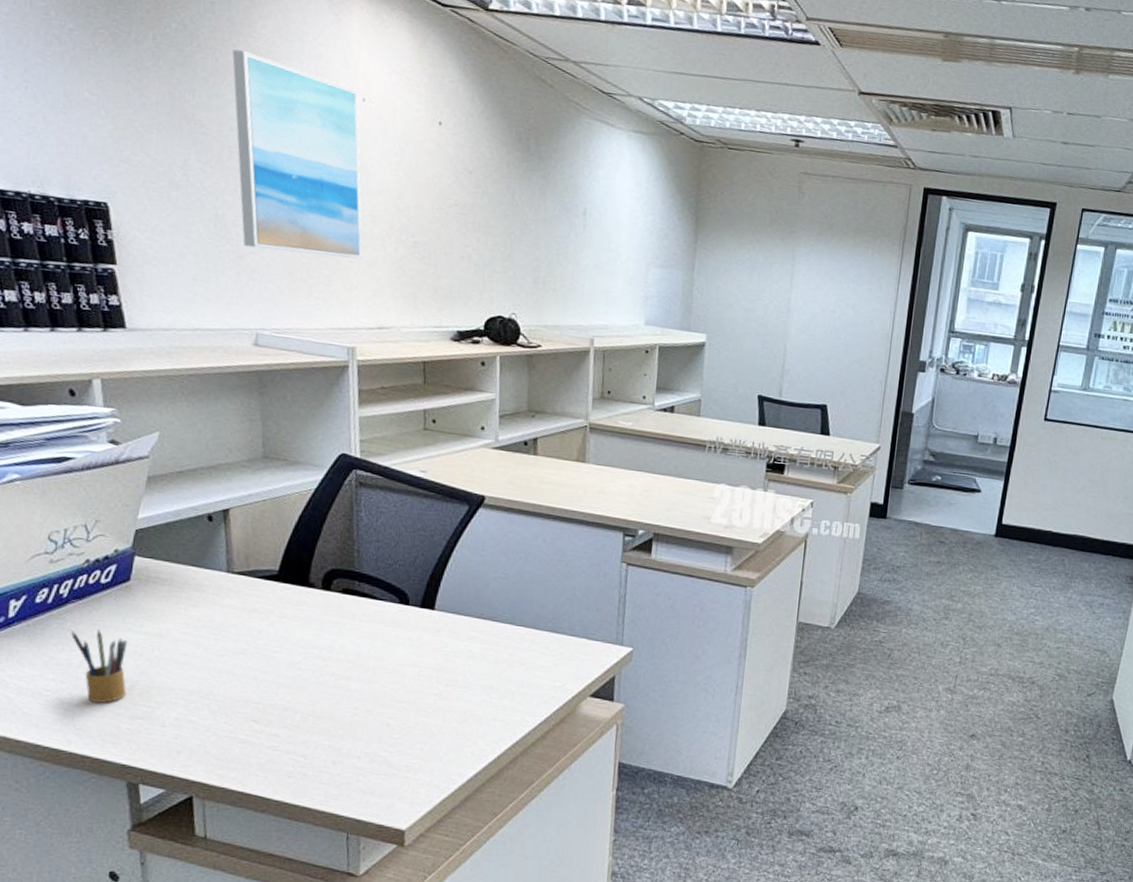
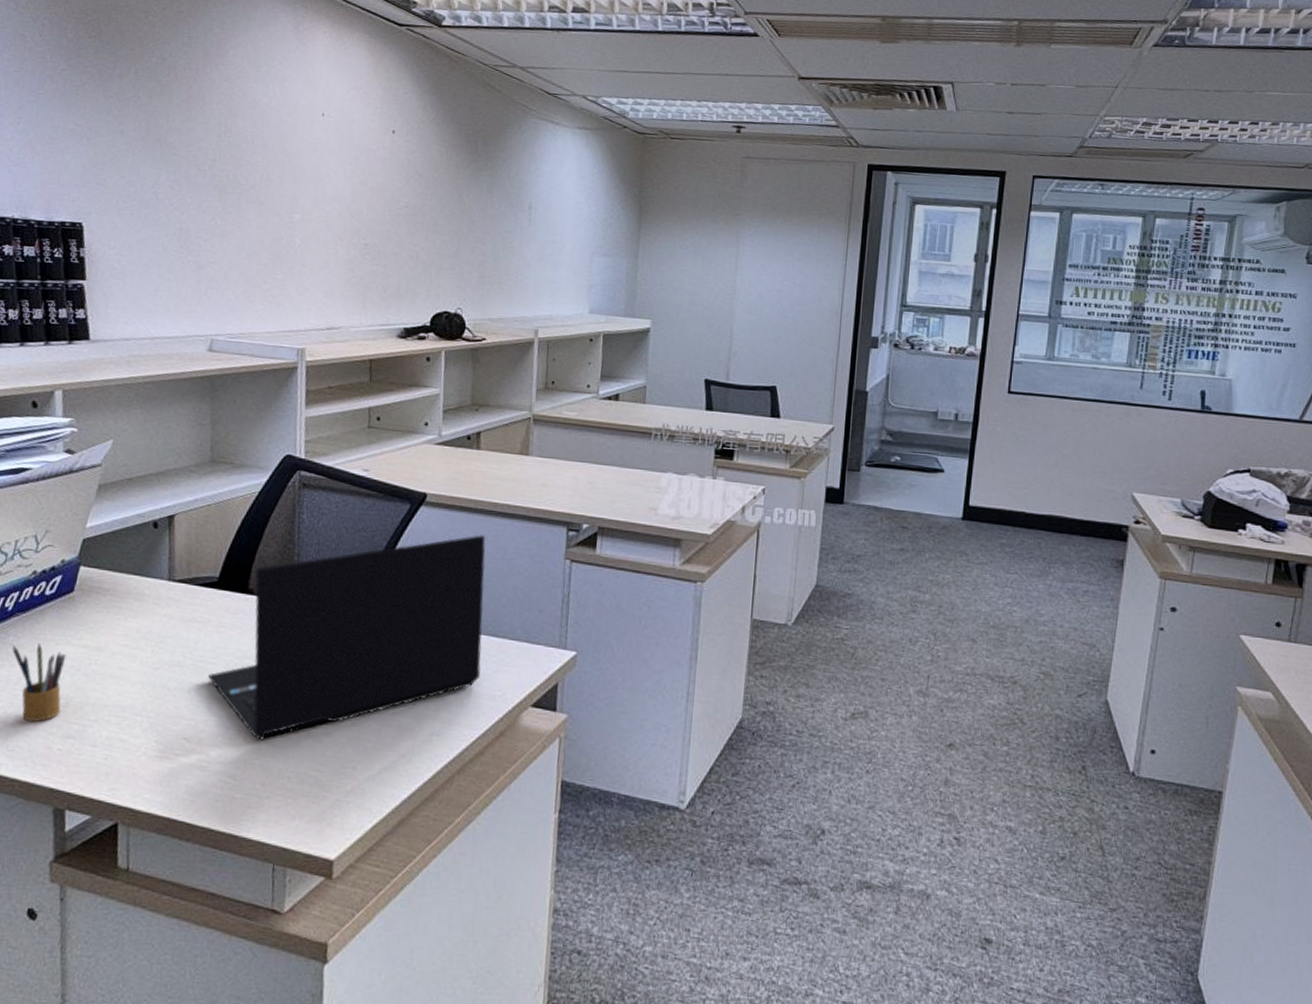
wall art: present [232,49,363,259] -> none [204,77,319,263]
laptop: none [273,537,544,723] -> present [208,534,486,740]

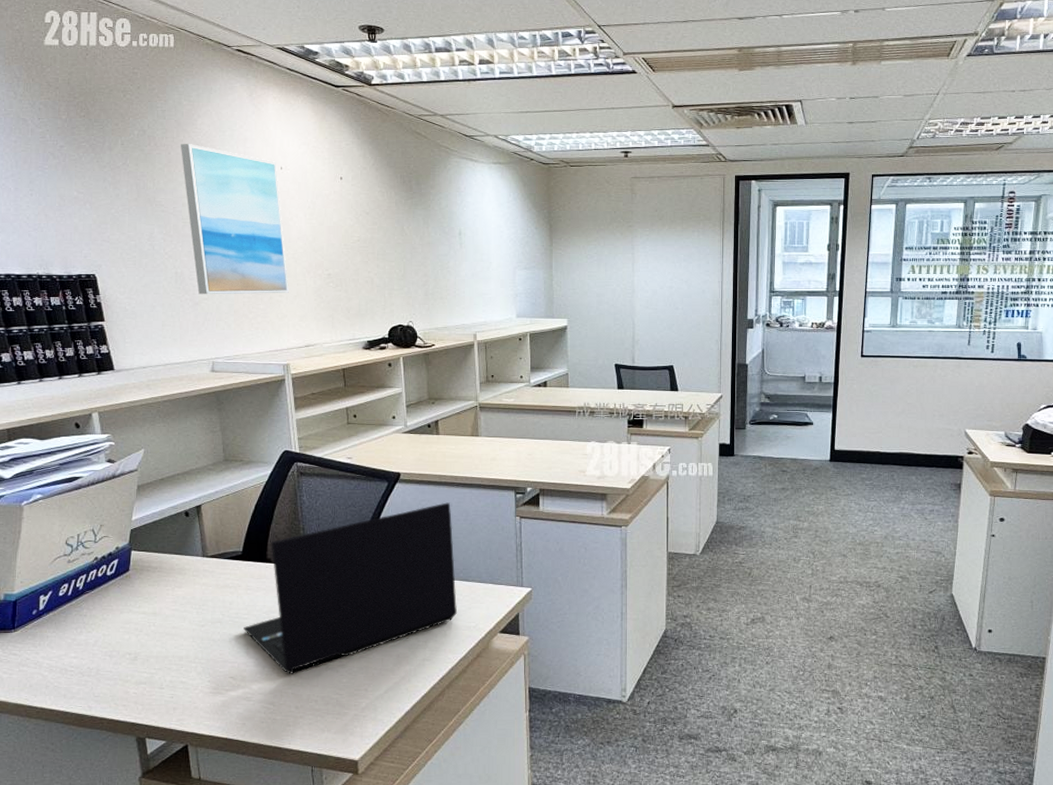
pencil box: present [12,644,67,723] -> none [87,613,132,674]
wall art: none [204,77,319,263] -> present [181,144,289,295]

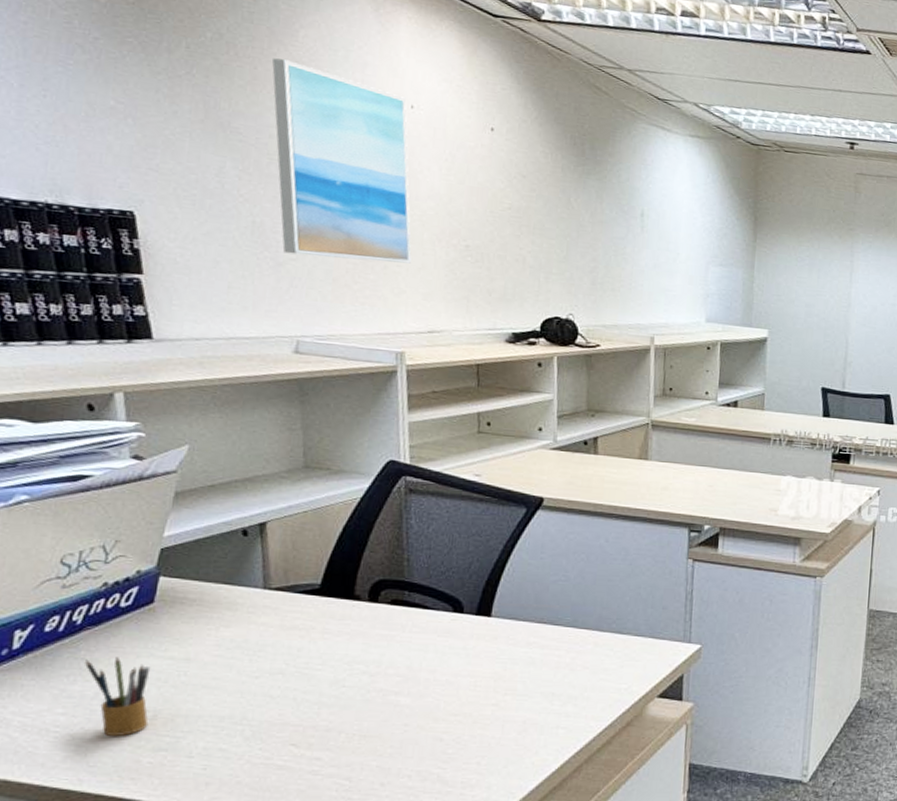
pencil box: none [87,613,132,674] -> present [85,657,151,737]
laptop: present [244,502,457,674] -> none [315,537,607,742]

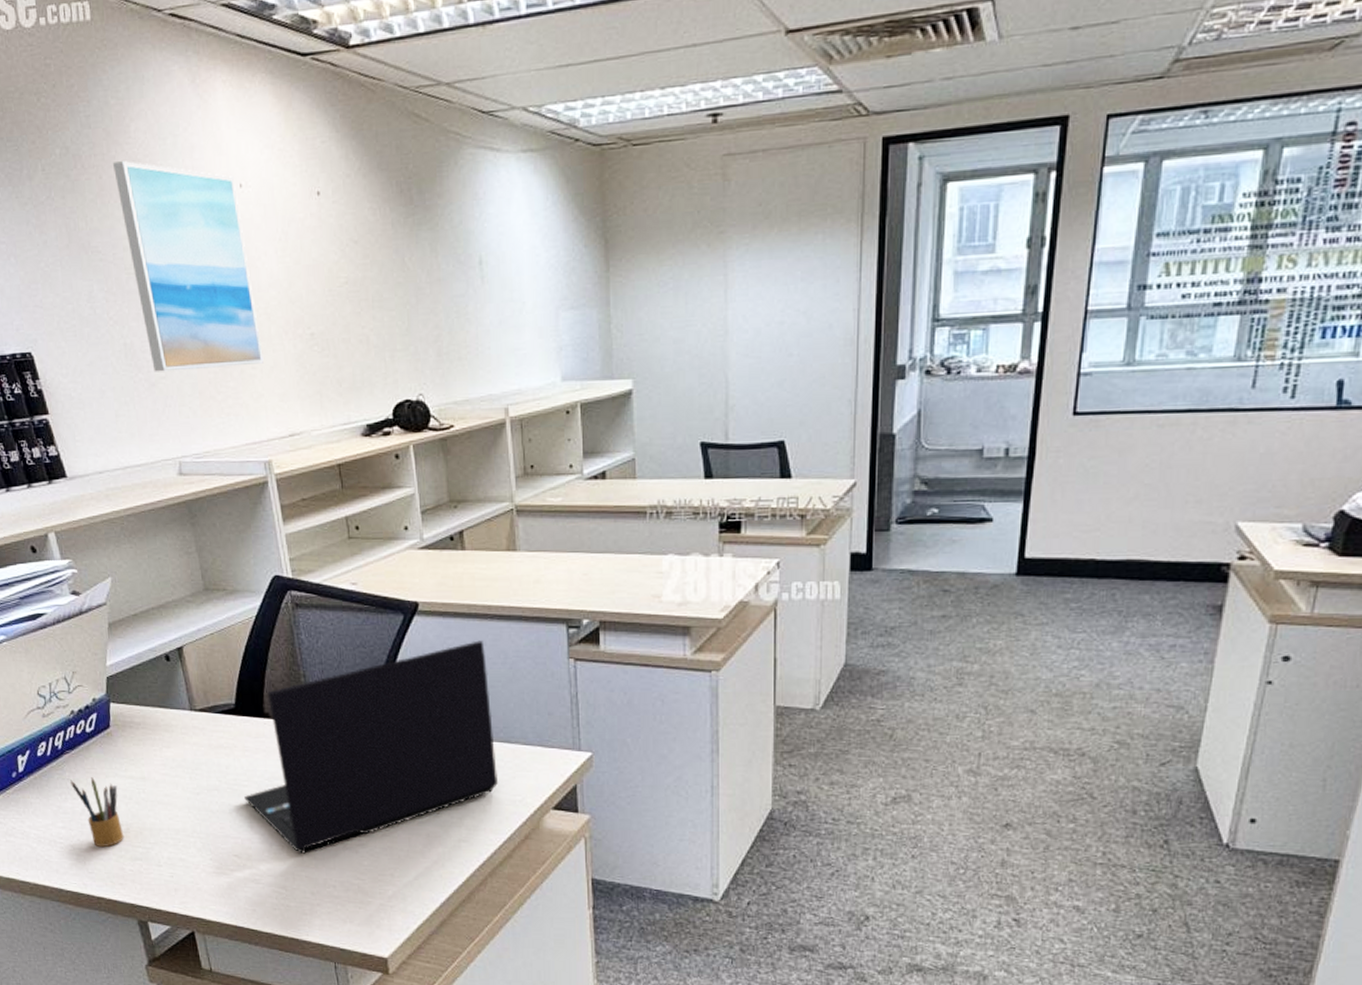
laptop: none [315,537,607,742] -> present [244,640,498,854]

